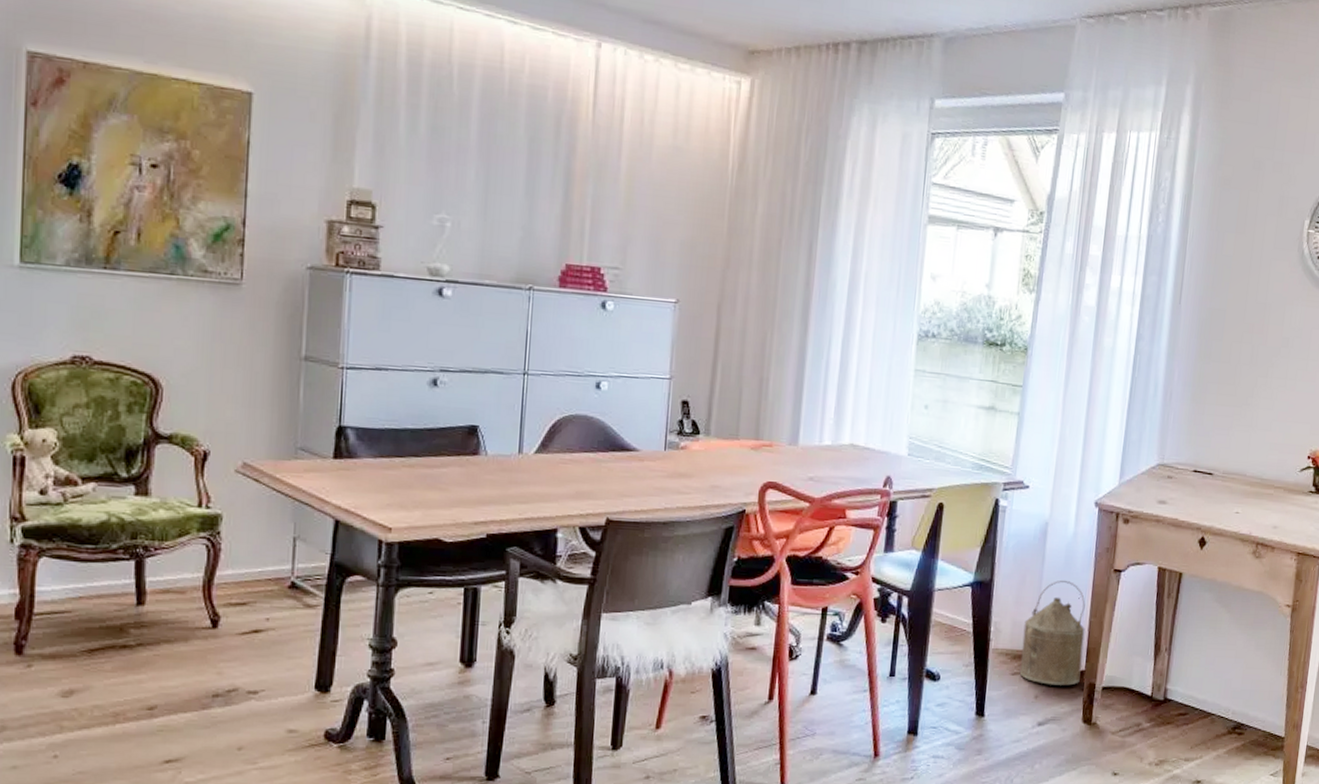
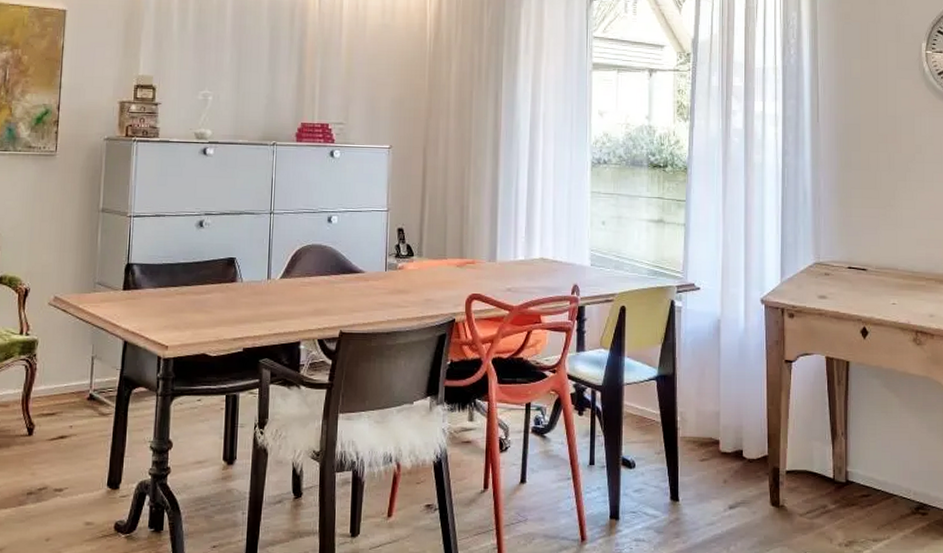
watering can: present [1019,580,1086,686] -> none [707,371,764,470]

